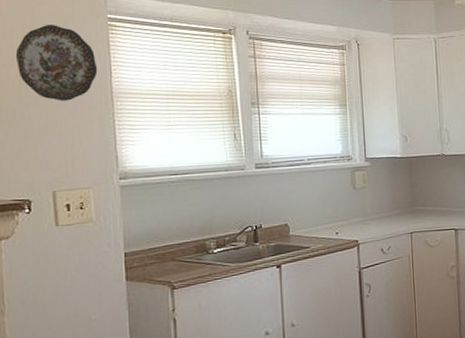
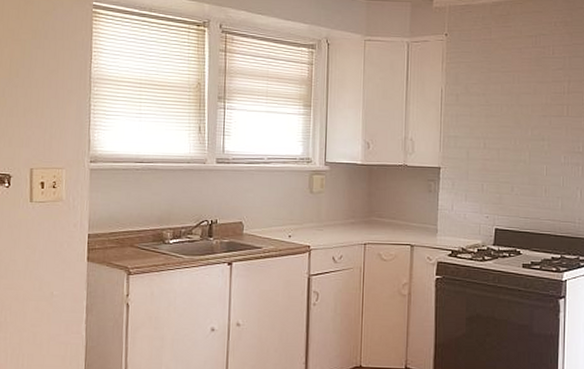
decorative plate: present [15,25,98,101] -> none [9,9,80,83]

